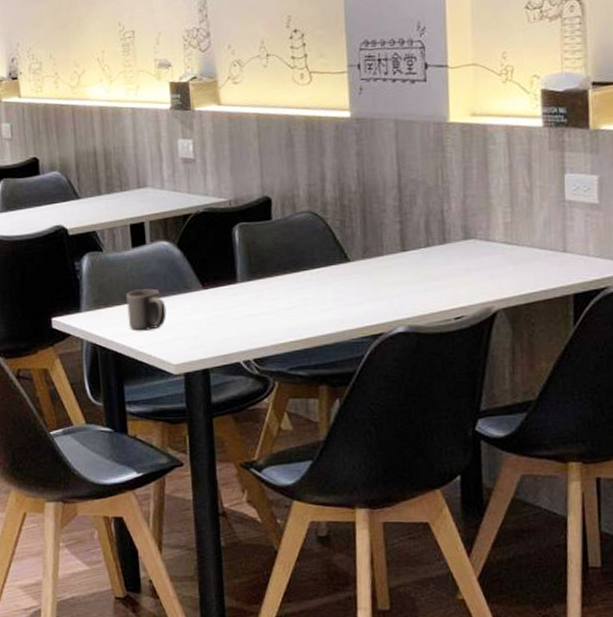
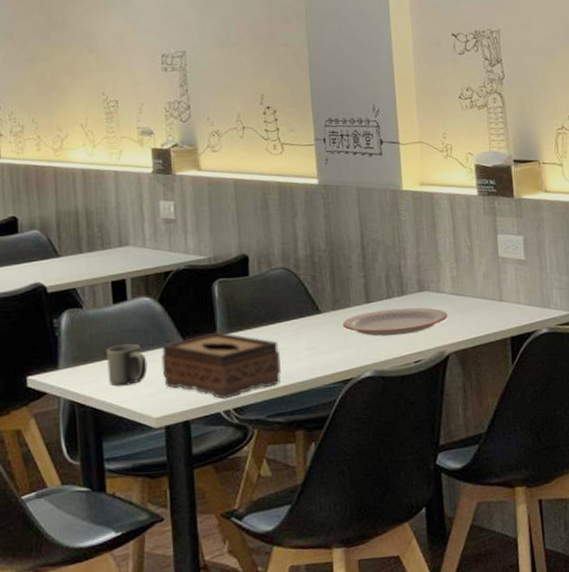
tissue box: none [180,278,305,349] -> present [161,331,281,399]
plate: none [373,257,498,289] -> present [342,307,448,336]

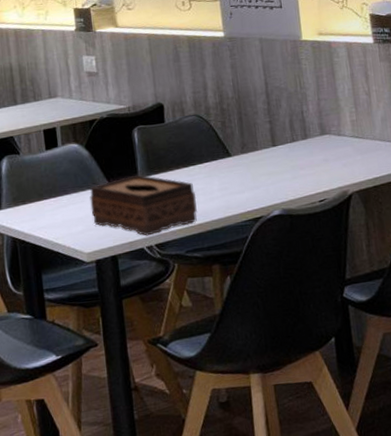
mug: present [106,343,148,386] -> none [42,185,78,224]
plate: present [342,307,448,336] -> none [251,150,350,177]

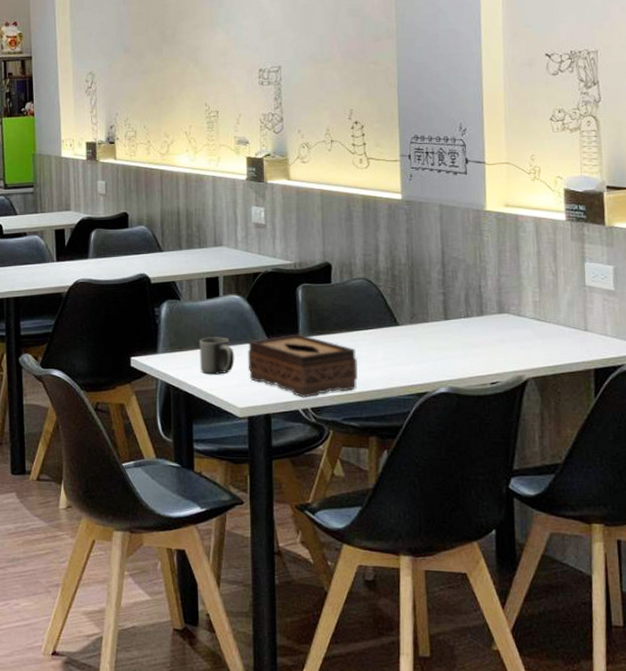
mug: none [42,185,78,224] -> present [199,337,235,375]

